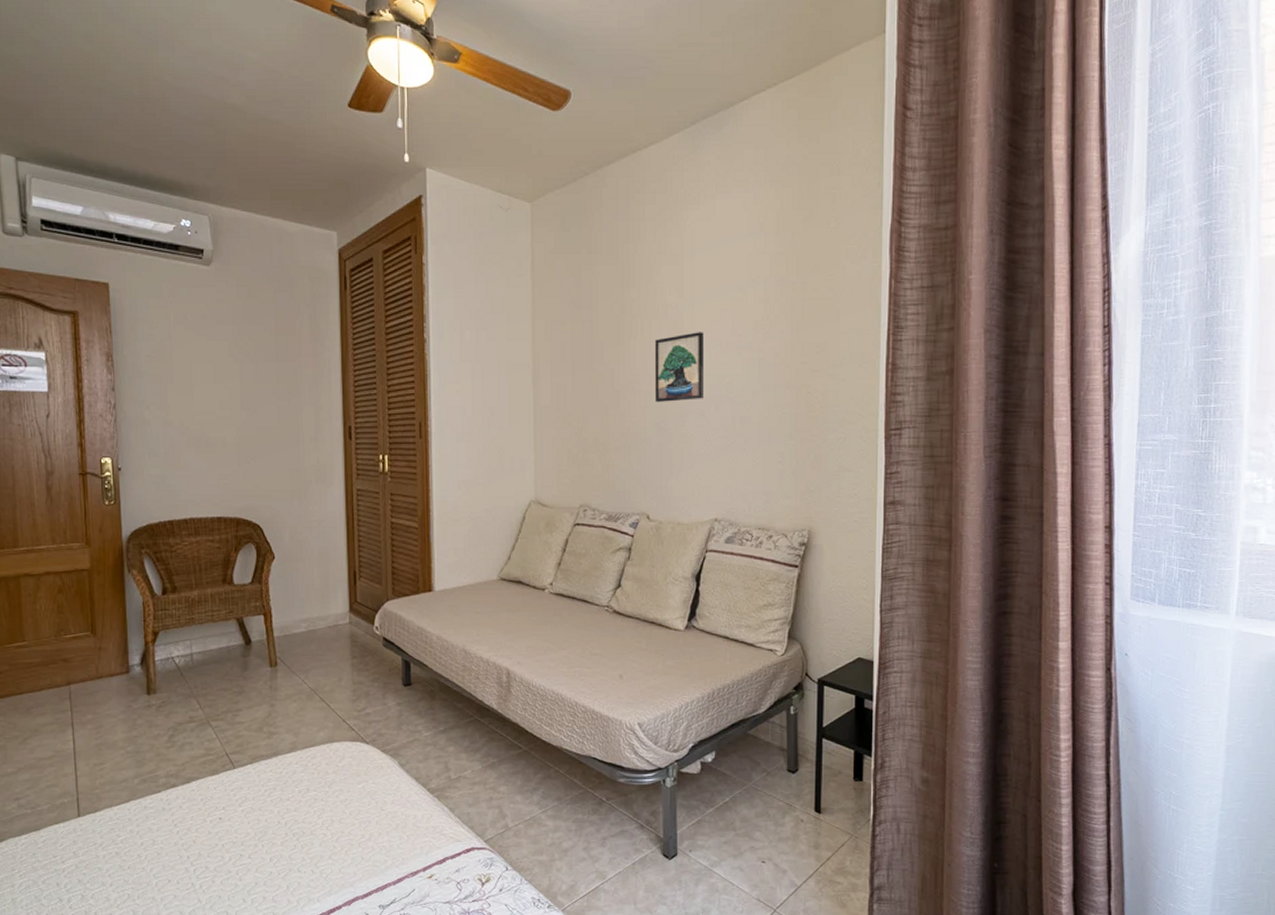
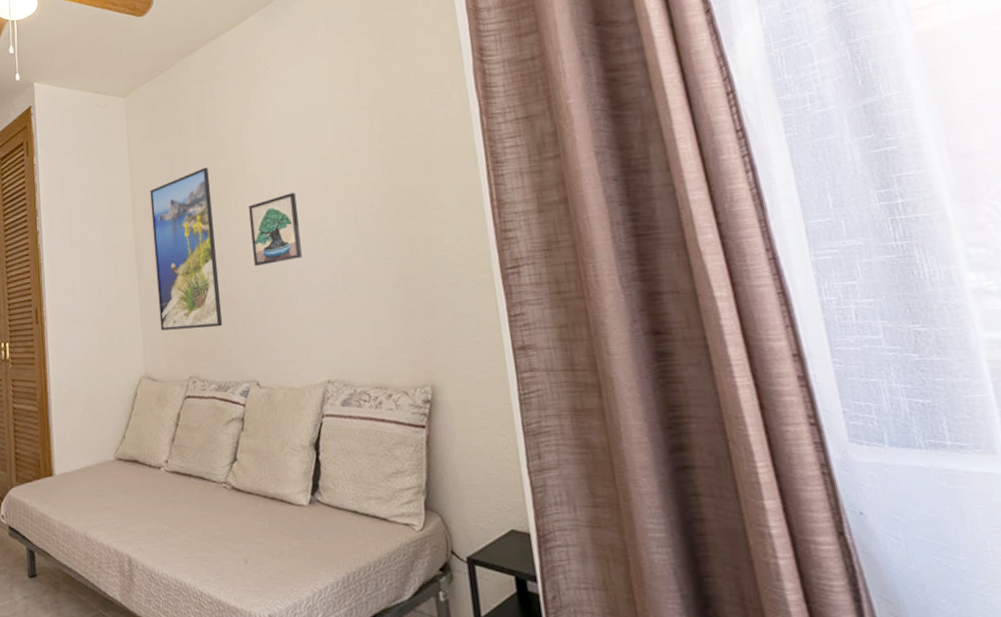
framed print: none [552,293,619,459] -> present [150,167,223,331]

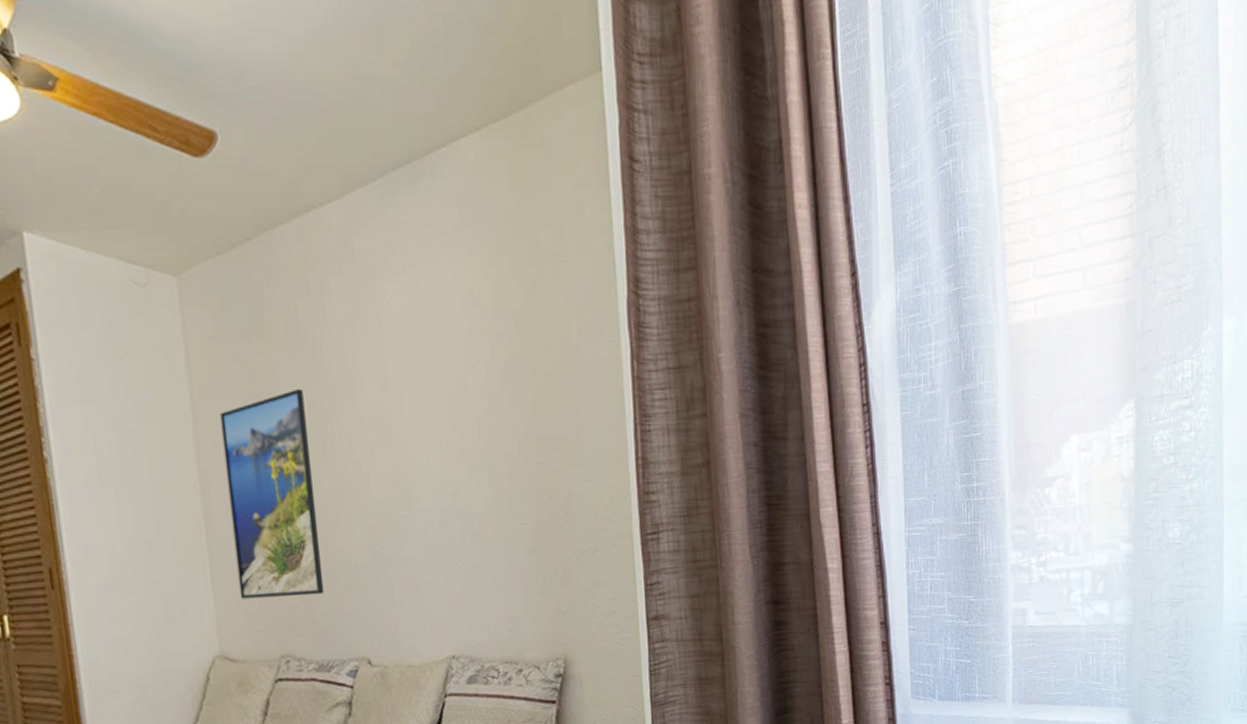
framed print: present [249,192,302,267] -> none [358,432,425,522]

